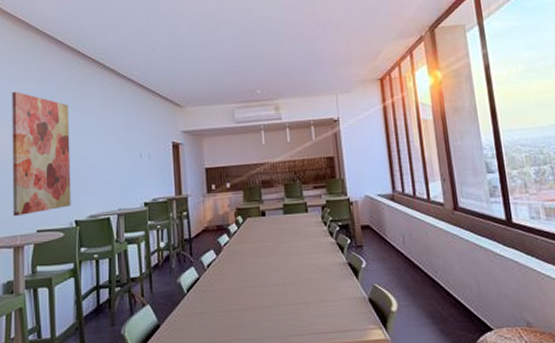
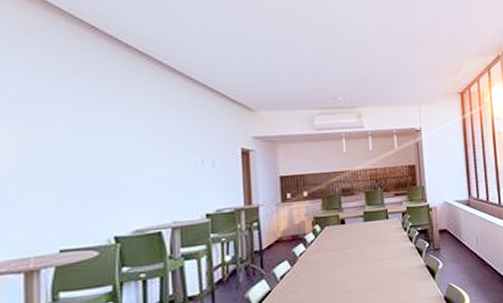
wall art: present [12,91,71,216] -> none [21,83,109,235]

